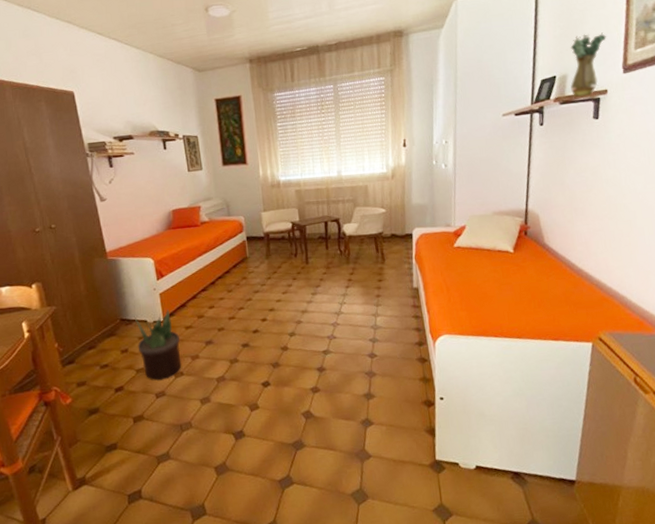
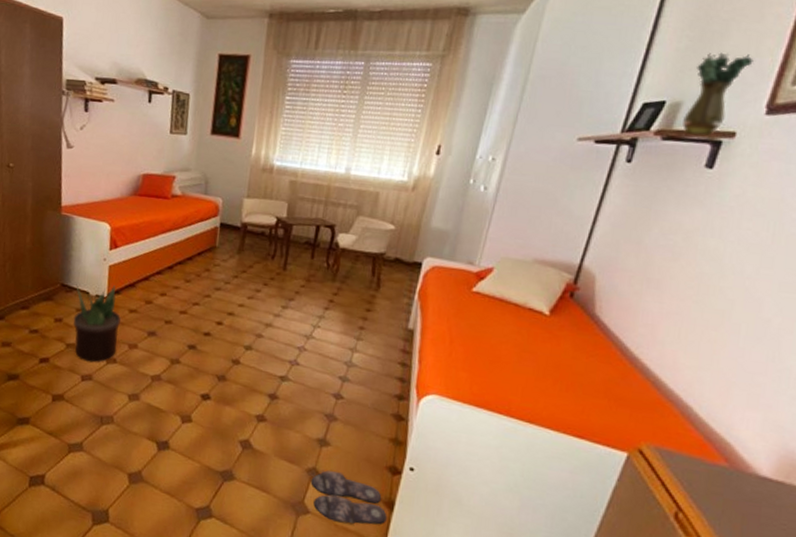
slippers: none [366,417,433,458] -> present [311,470,388,525]

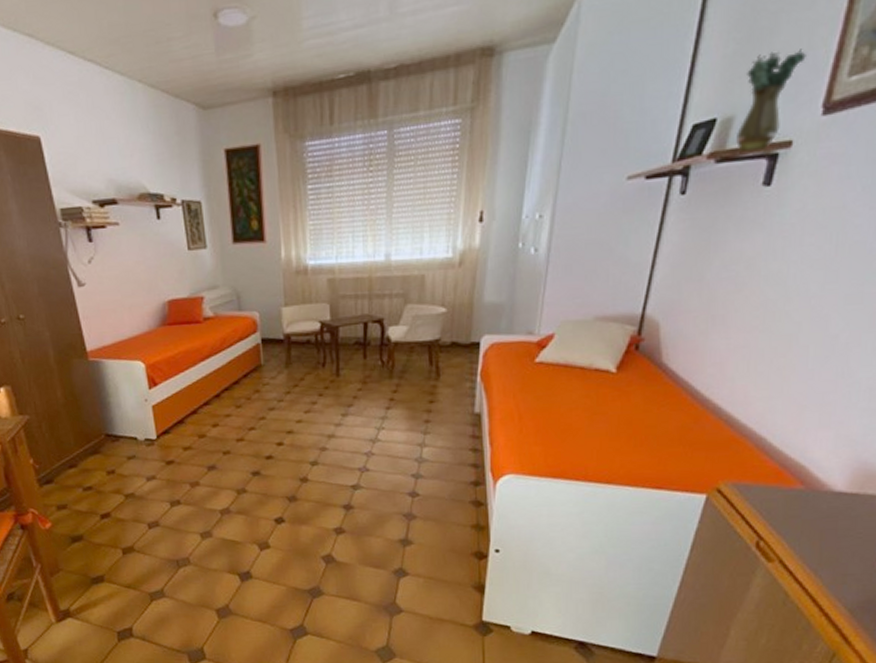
planter: present [73,283,122,362] -> none [121,424,179,509]
slippers: present [311,470,388,525] -> none [399,568,480,615]

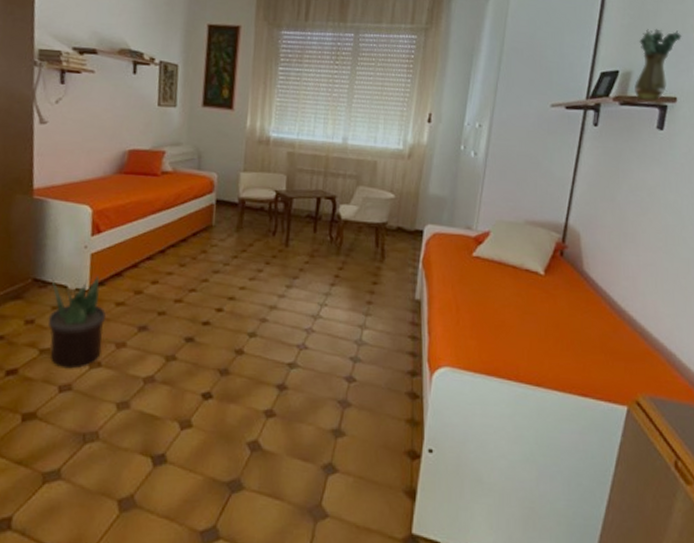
planter: none [121,424,179,509] -> present [48,275,107,369]

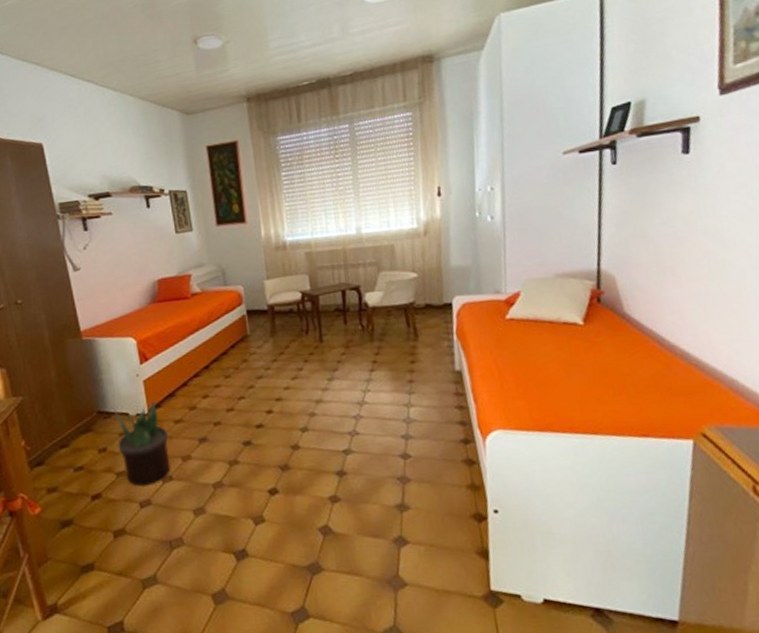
vase: present [634,29,682,102] -> none [648,45,695,129]

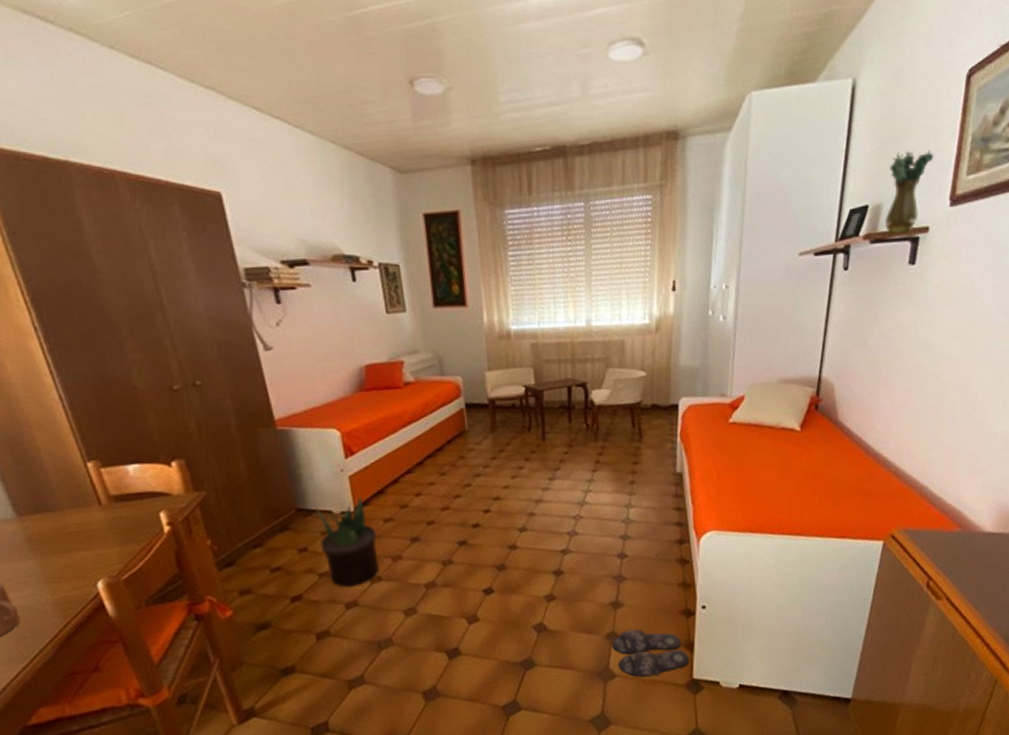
slippers: none [400,534,487,587] -> present [611,629,691,677]
vase: none [648,45,695,129] -> present [885,150,934,236]

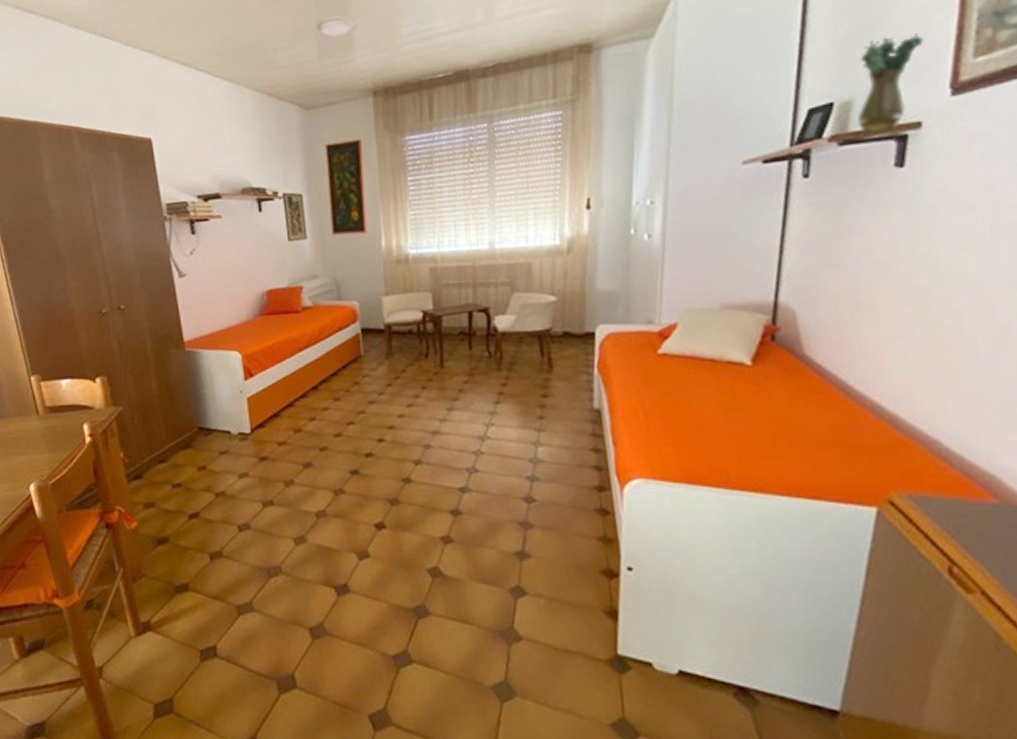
planter: present [314,495,379,587] -> none [215,417,272,509]
slippers: present [611,629,691,677] -> none [517,587,614,644]

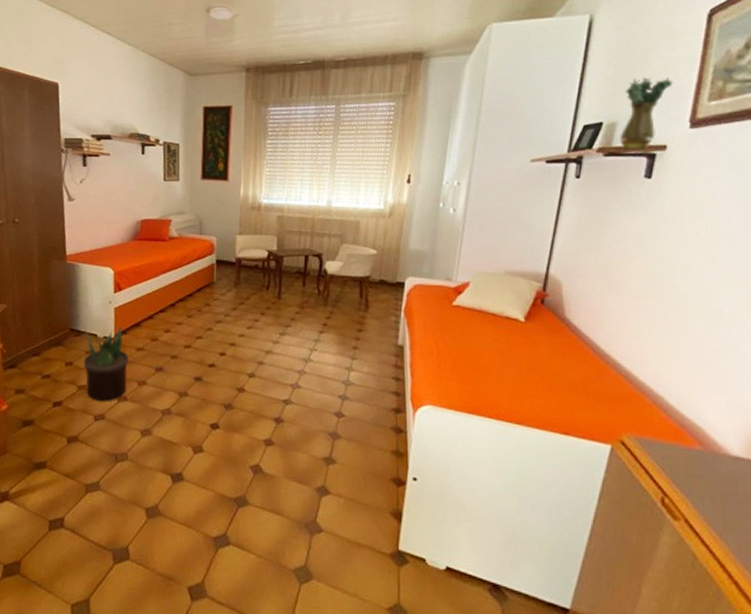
planter: none [215,417,272,509] -> present [83,325,130,402]

